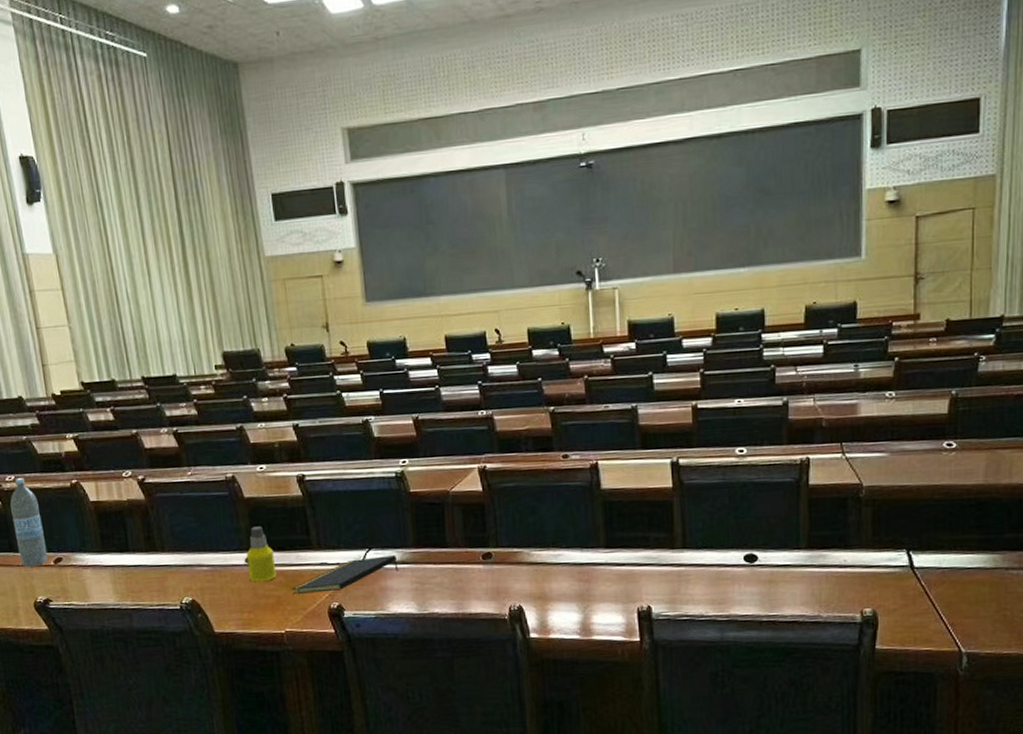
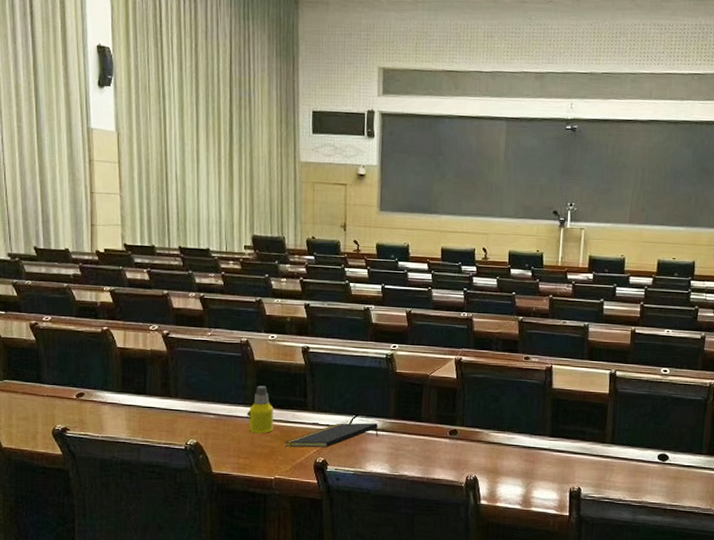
water bottle: present [10,478,48,569] -> none [44,319,72,399]

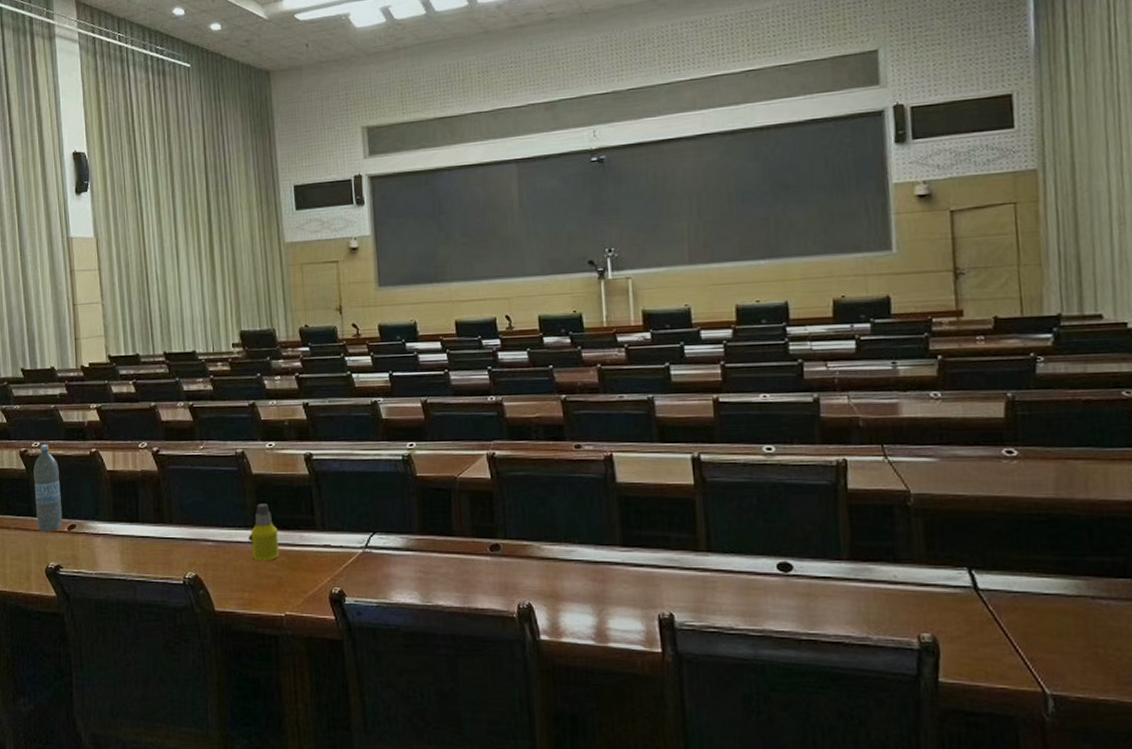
water bottle: none [44,319,72,399] -> present [34,445,63,534]
notepad: present [284,423,379,448] -> none [293,541,403,576]

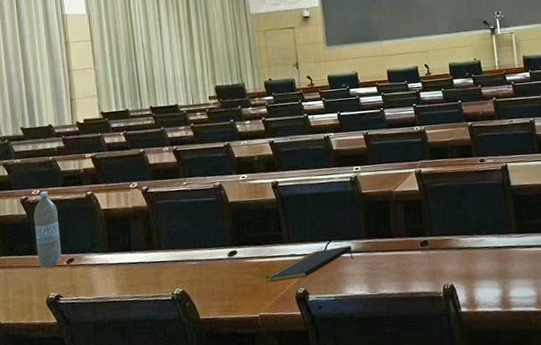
bottle: present [251,503,279,561] -> none [229,225,253,274]
notepad: none [293,541,403,576] -> present [265,246,354,282]

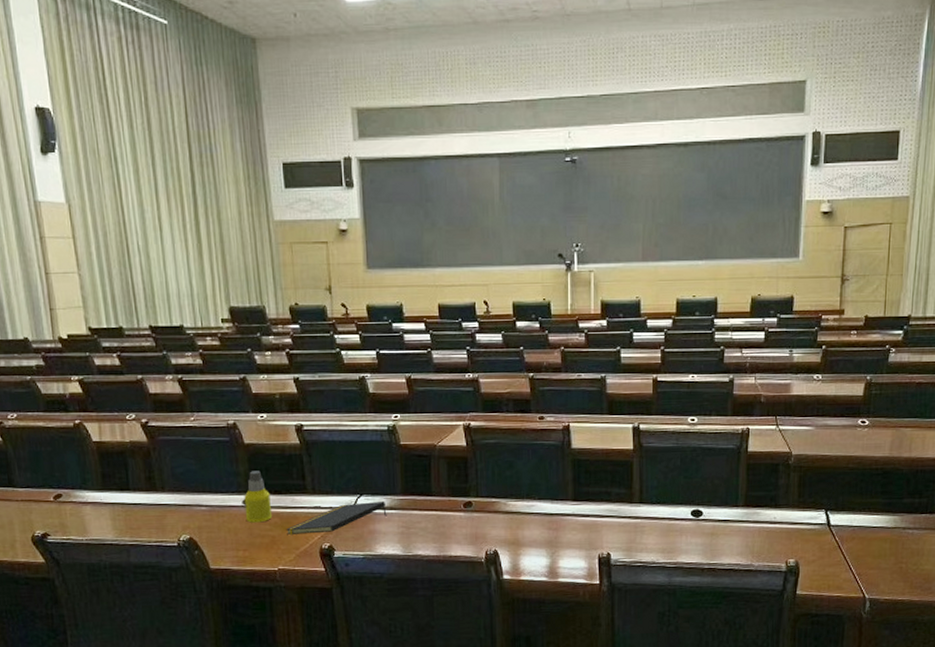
water bottle: present [34,192,62,269] -> none [11,417,48,504]
bottle: none [229,225,253,274] -> present [244,471,272,523]

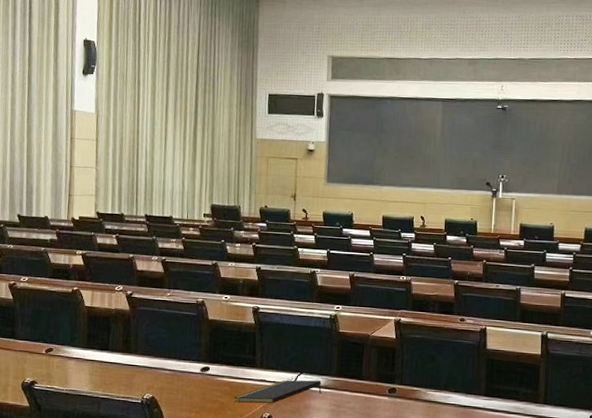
bottle: present [244,471,272,523] -> none [201,343,224,389]

